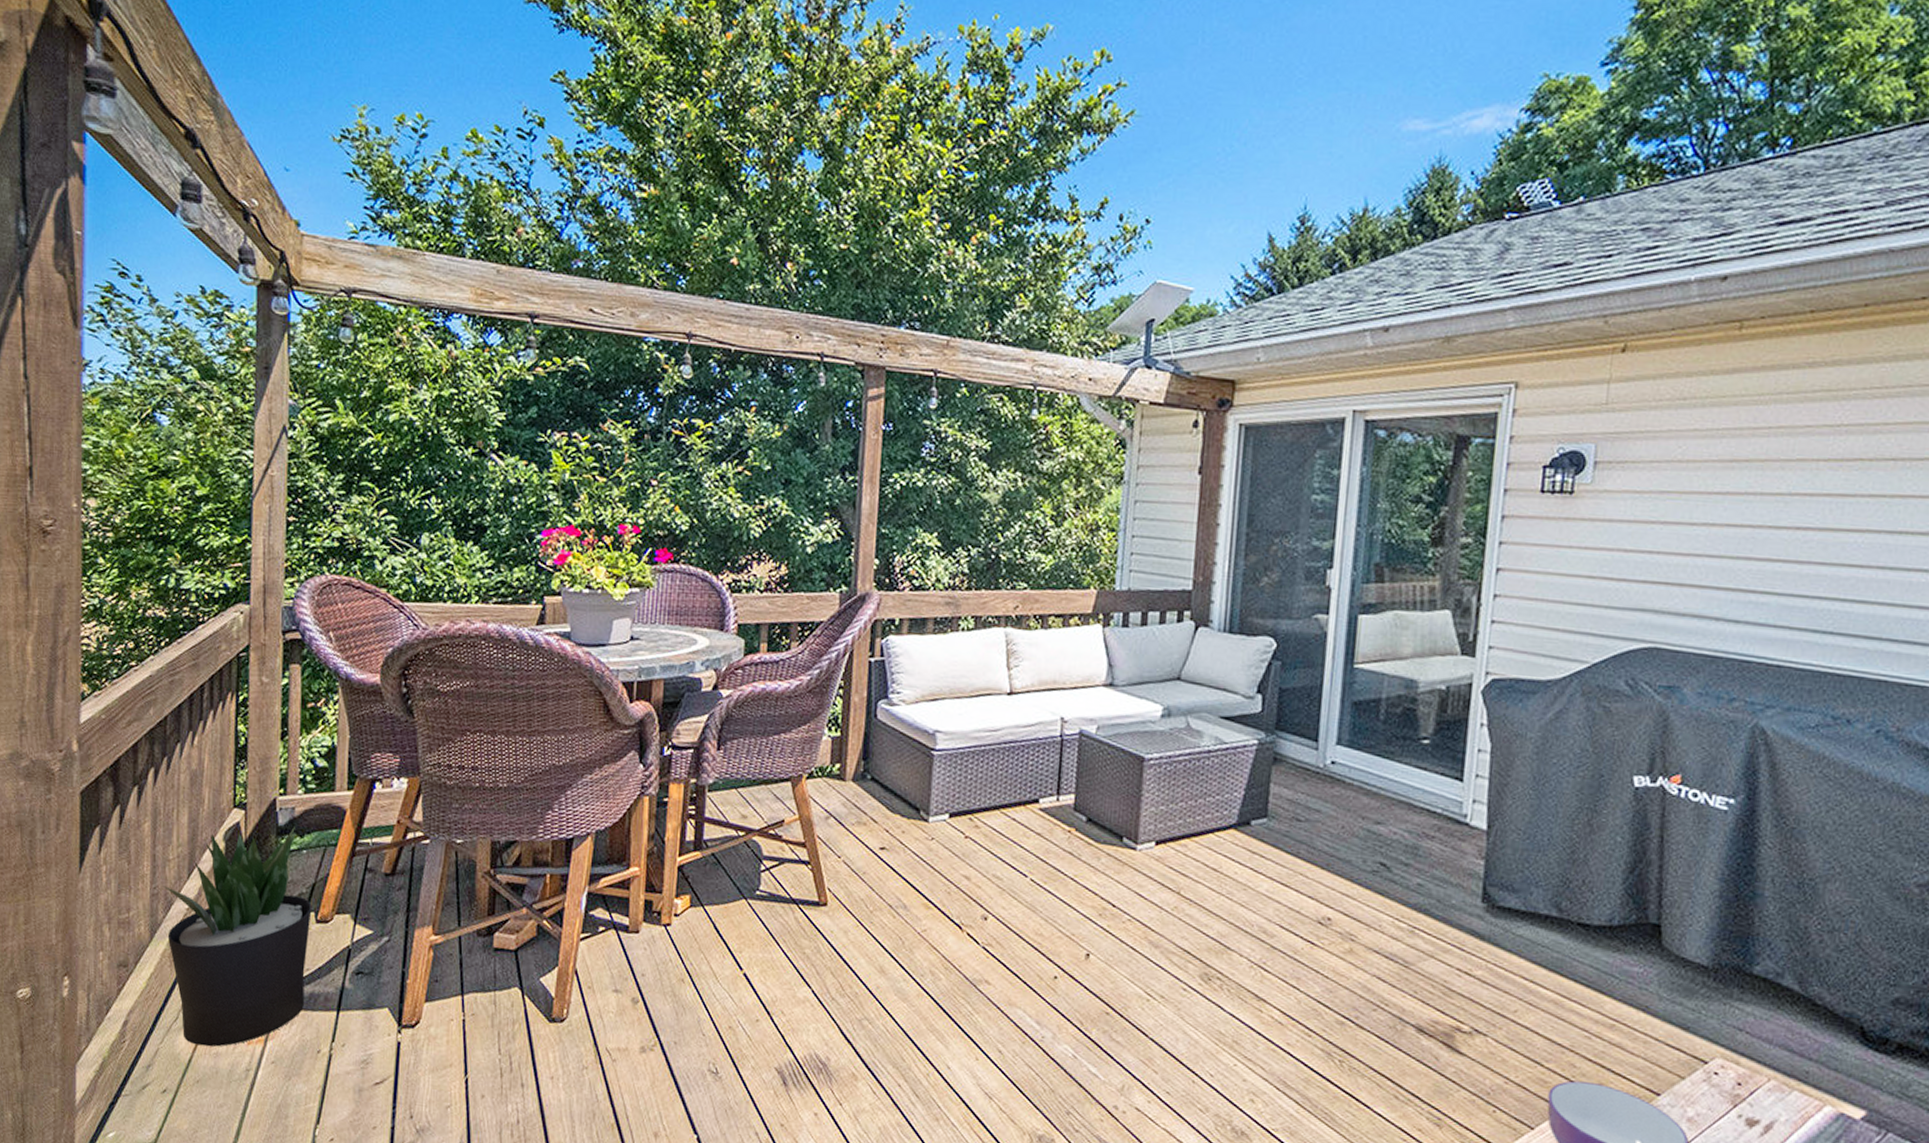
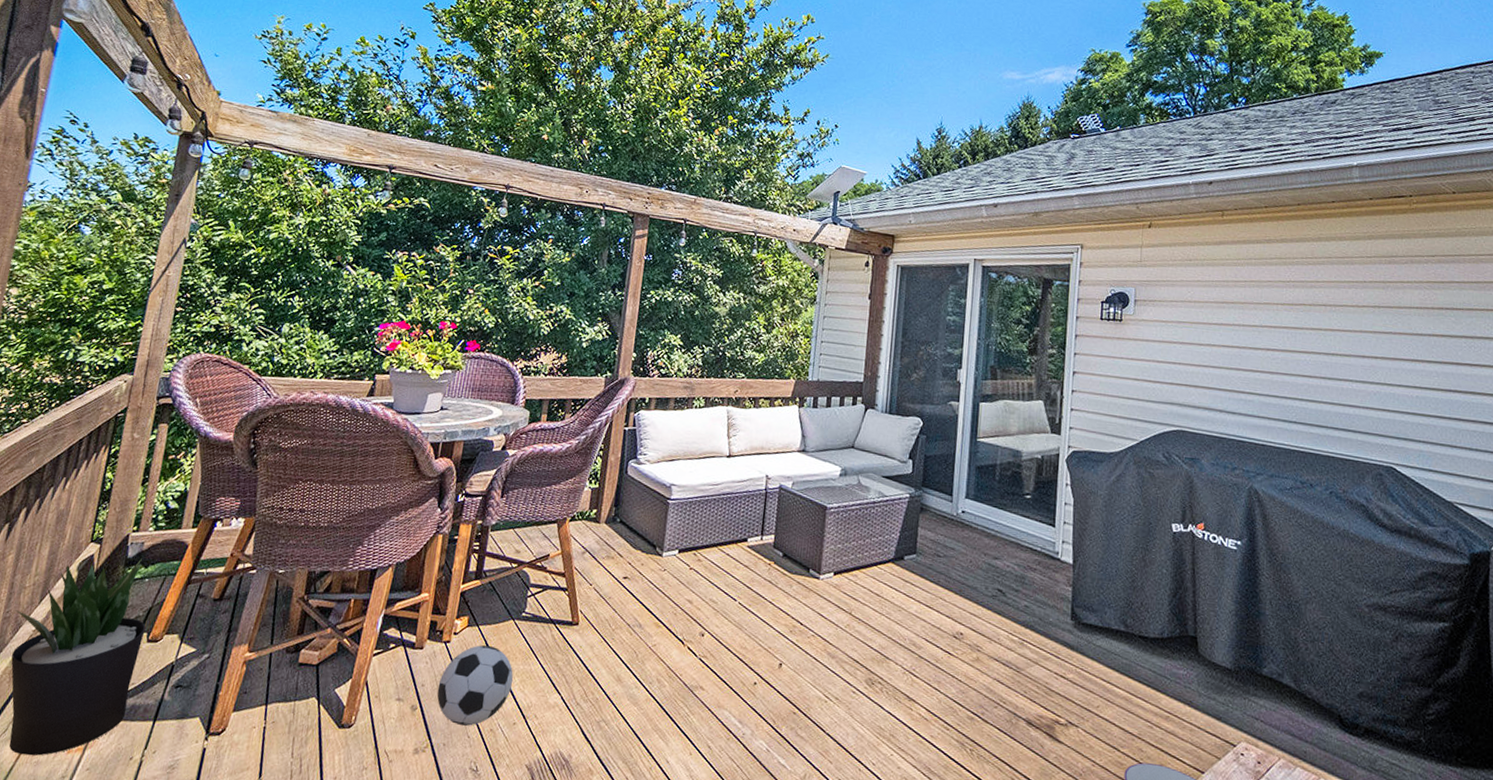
soccer ball: none [661,928,752,1023] -> present [437,644,514,726]

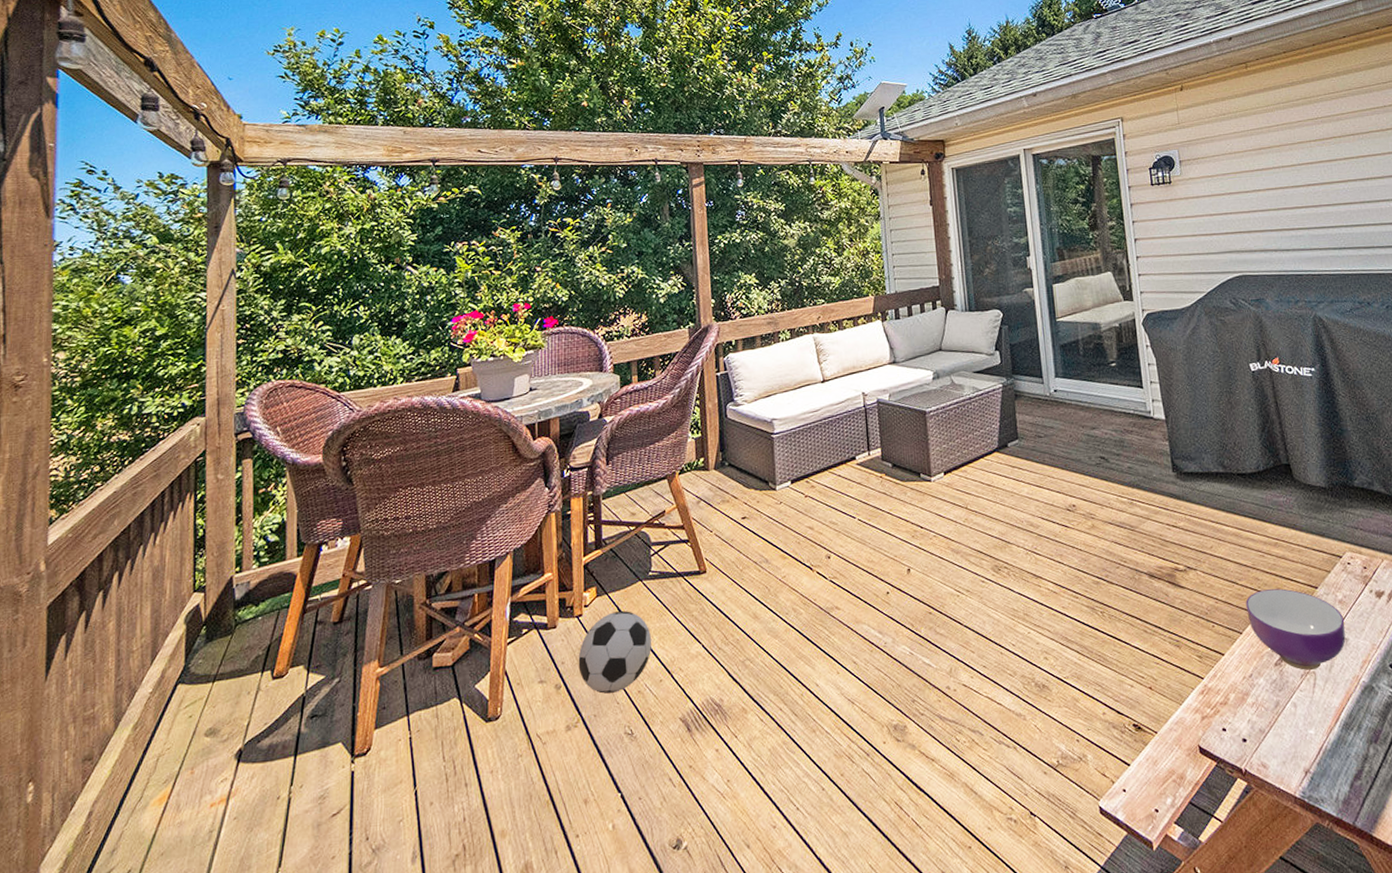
planter: present [9,558,146,756] -> none [127,597,268,819]

